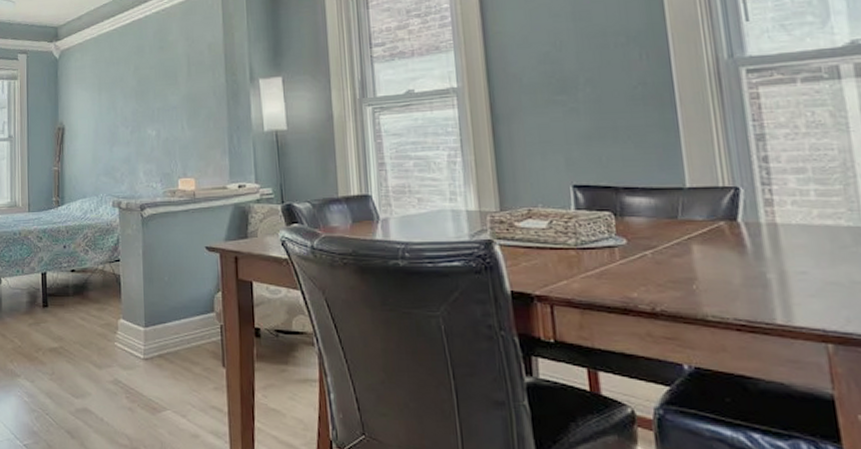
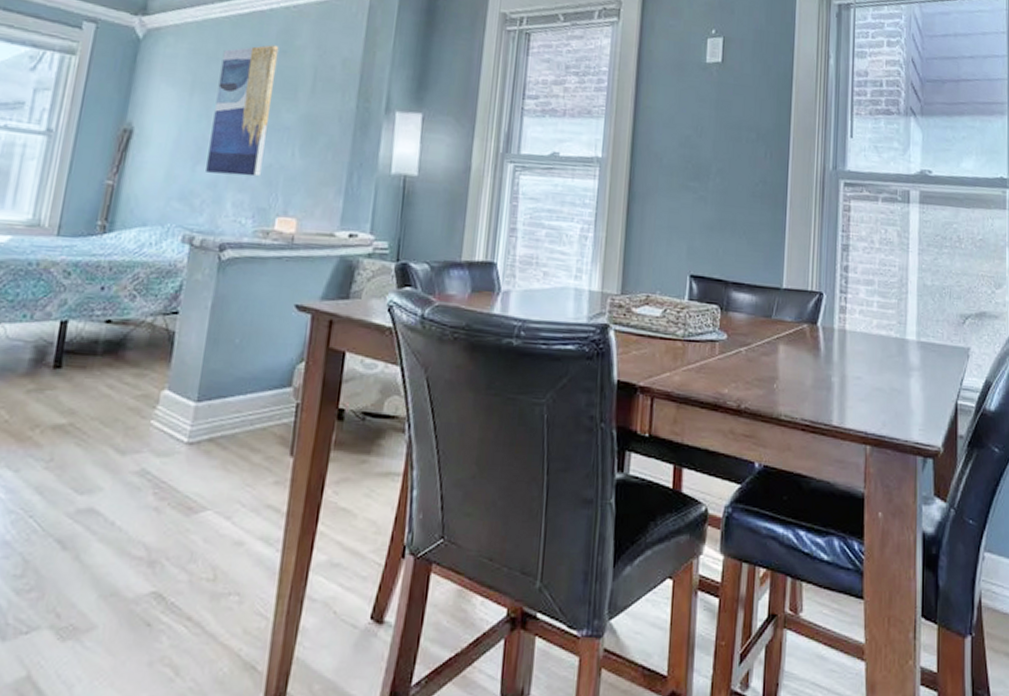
wall art: none [117,44,161,151] -> present [206,45,279,177]

